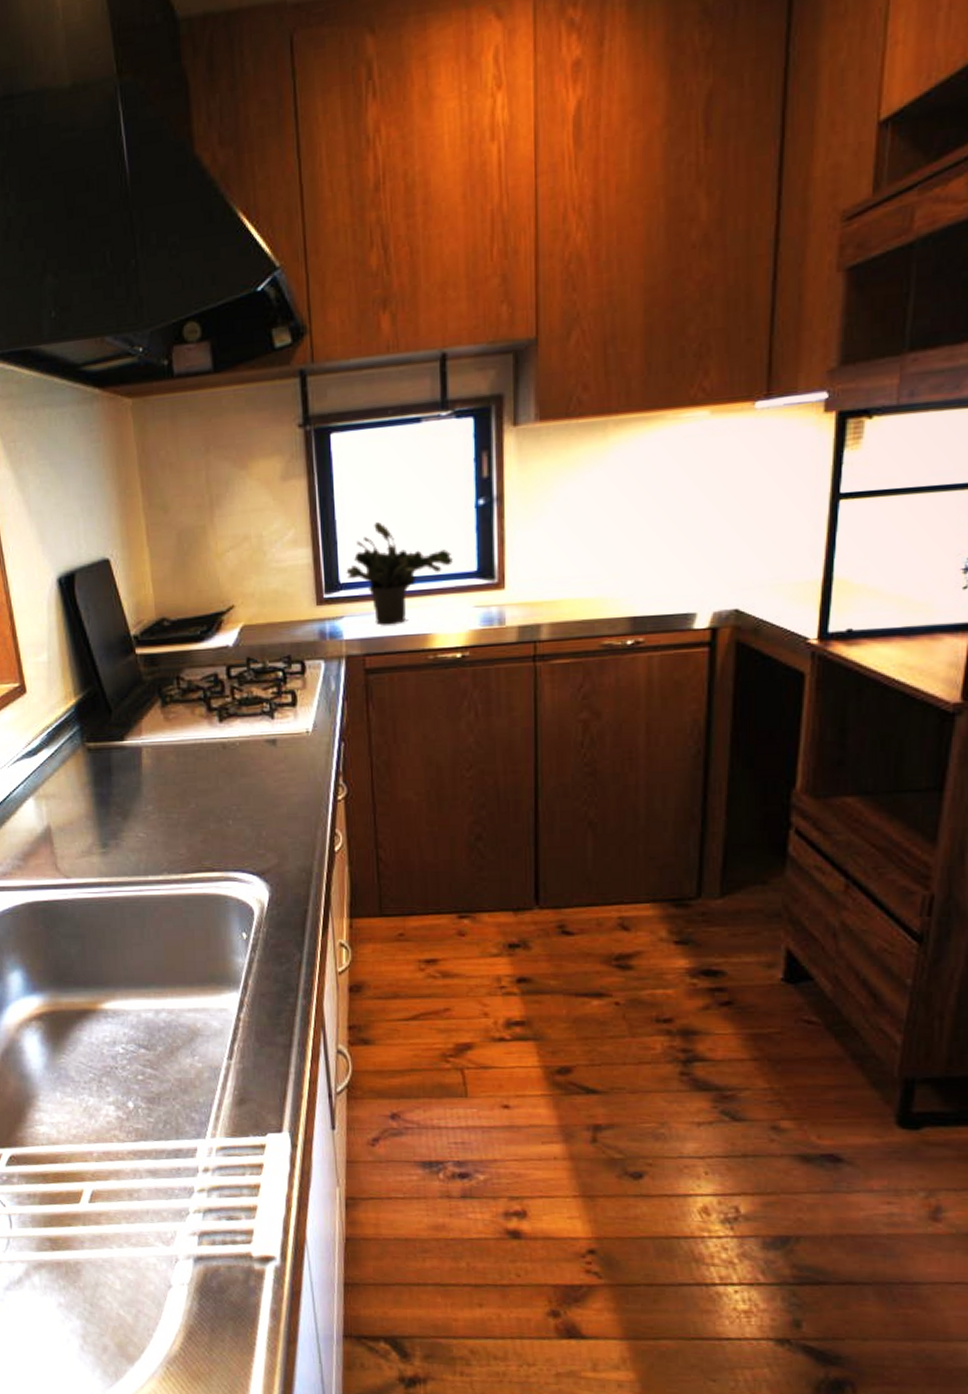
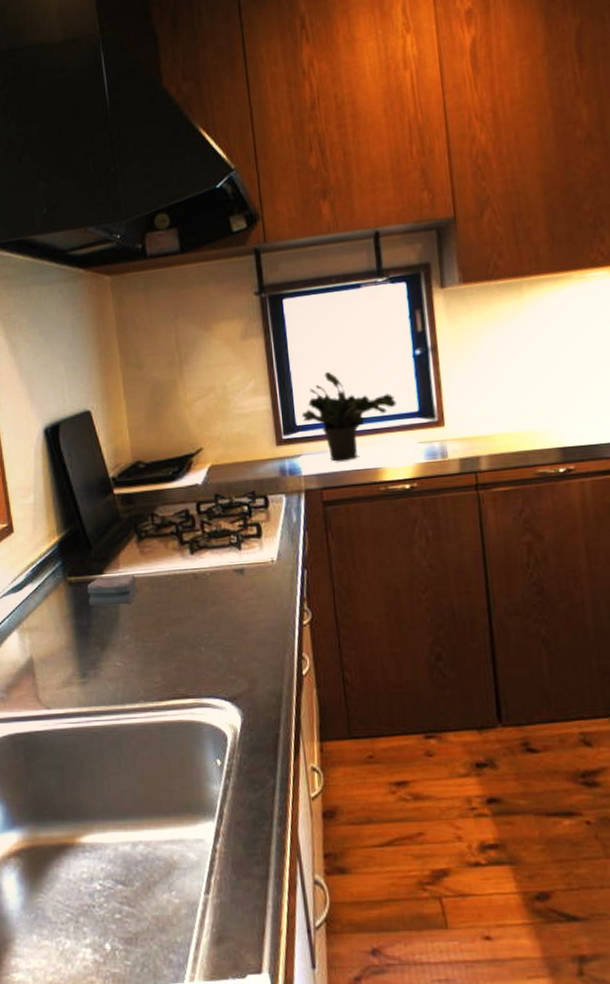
sponge: none [107,742,162,775] -> present [87,574,138,606]

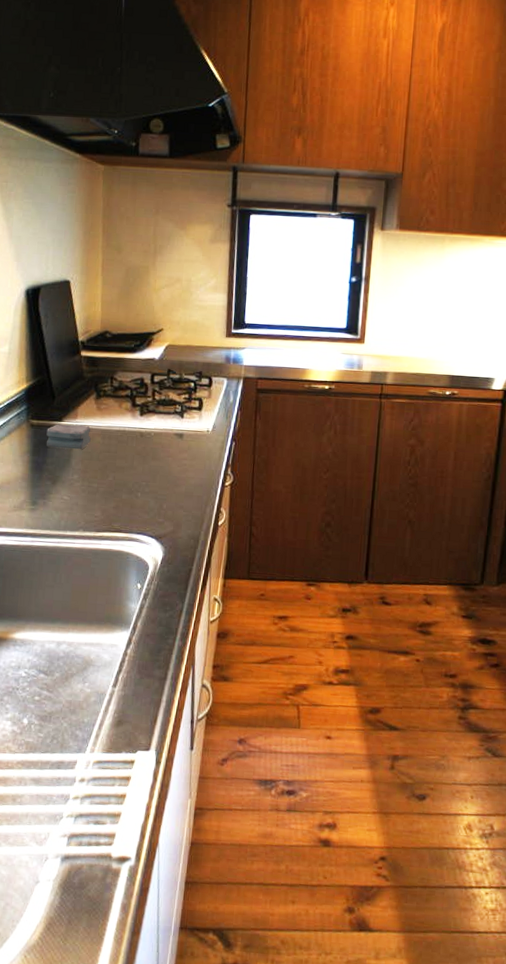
potted plant: present [301,372,396,461] -> none [251,283,329,359]

